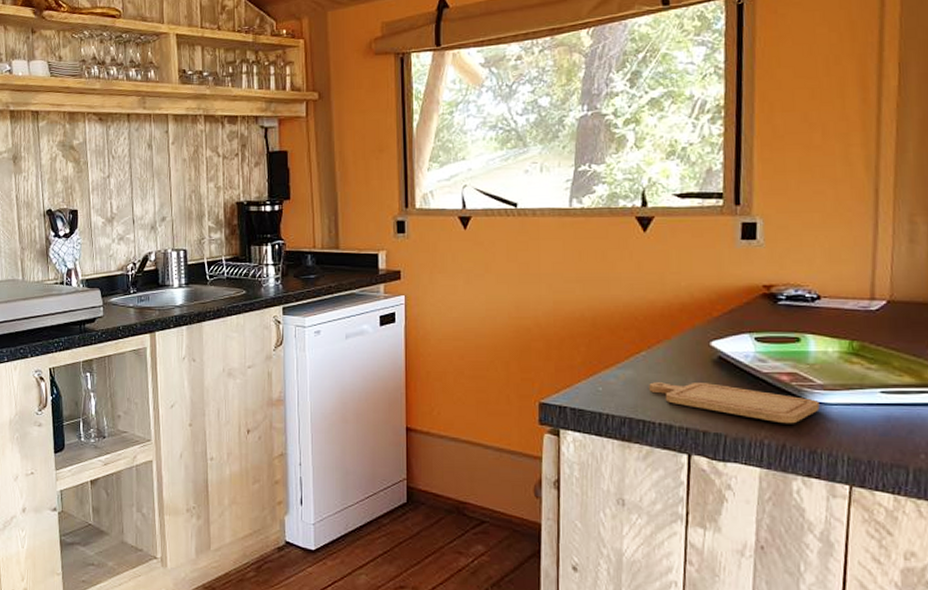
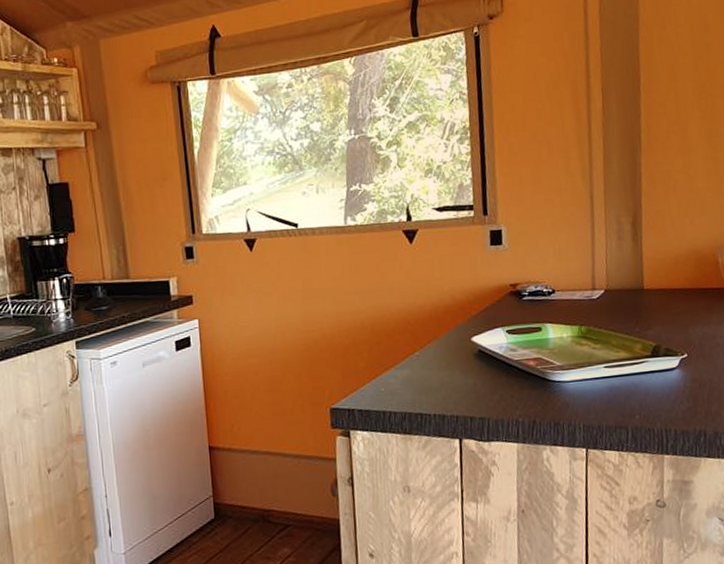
chopping board: present [649,382,820,424] -> none [423,374,560,403]

